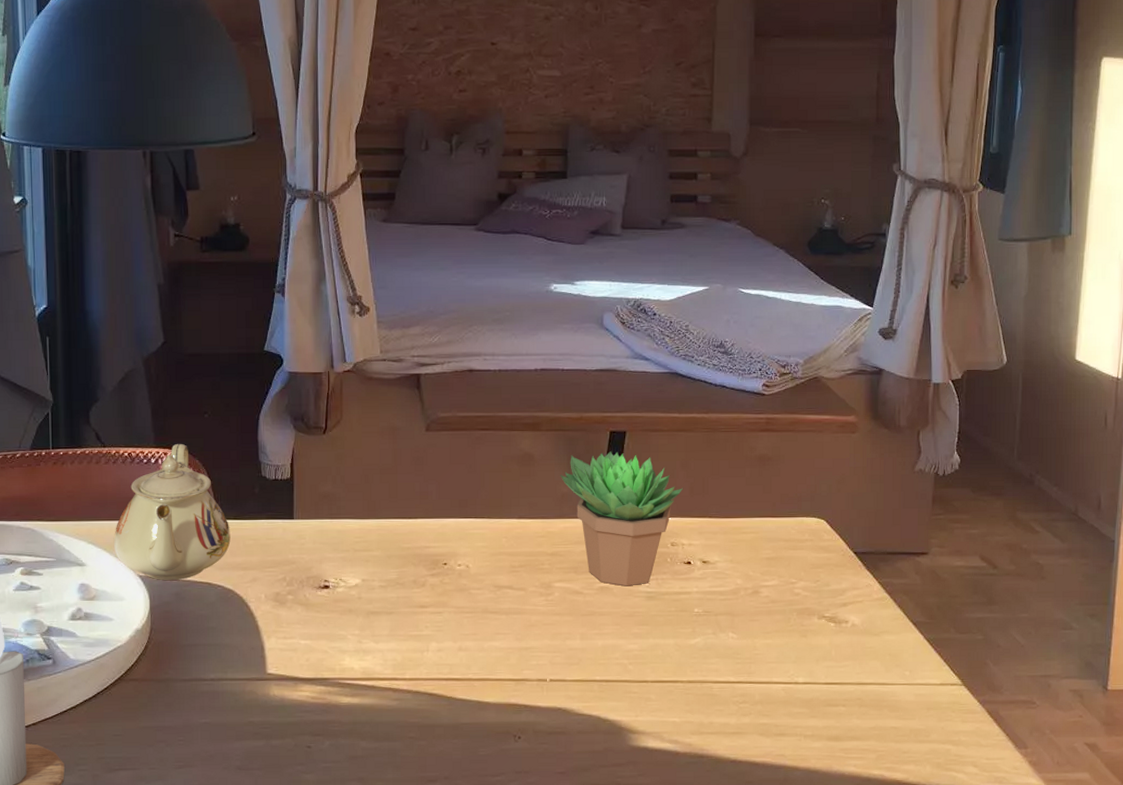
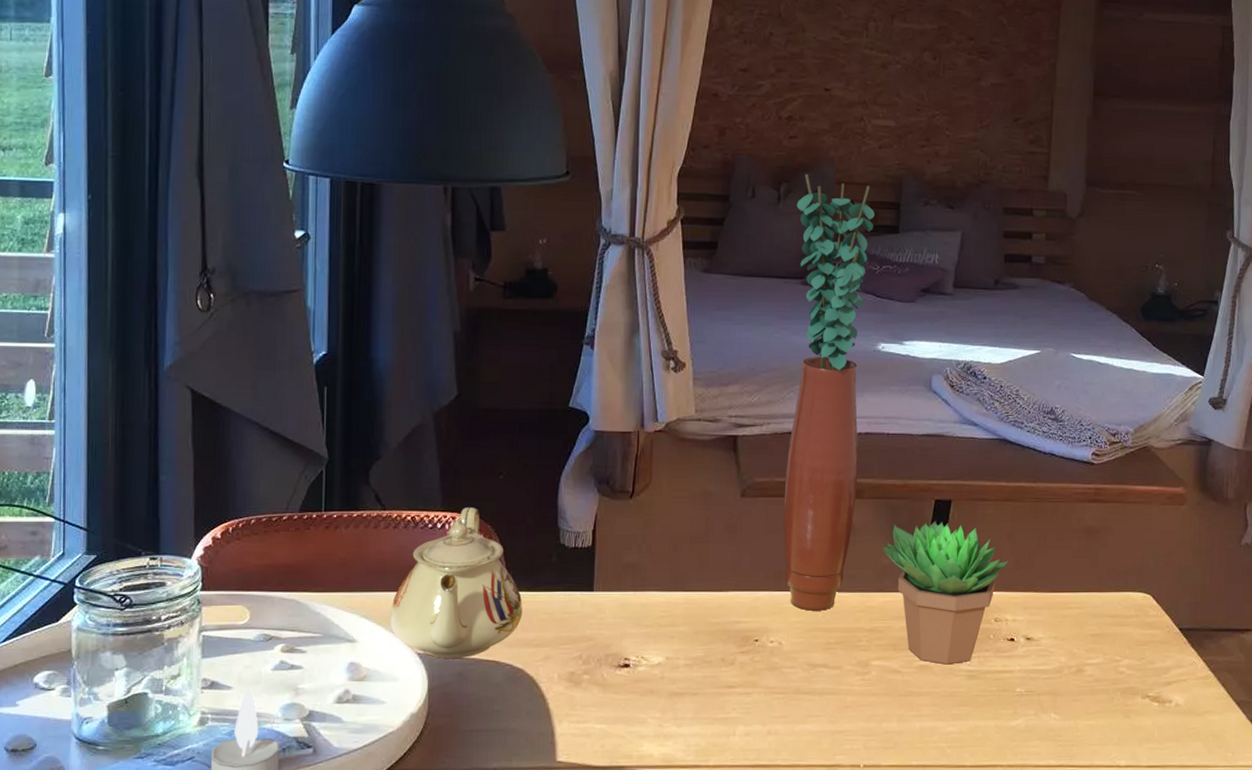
vase: none [466,125,543,536] -> present [783,174,875,611]

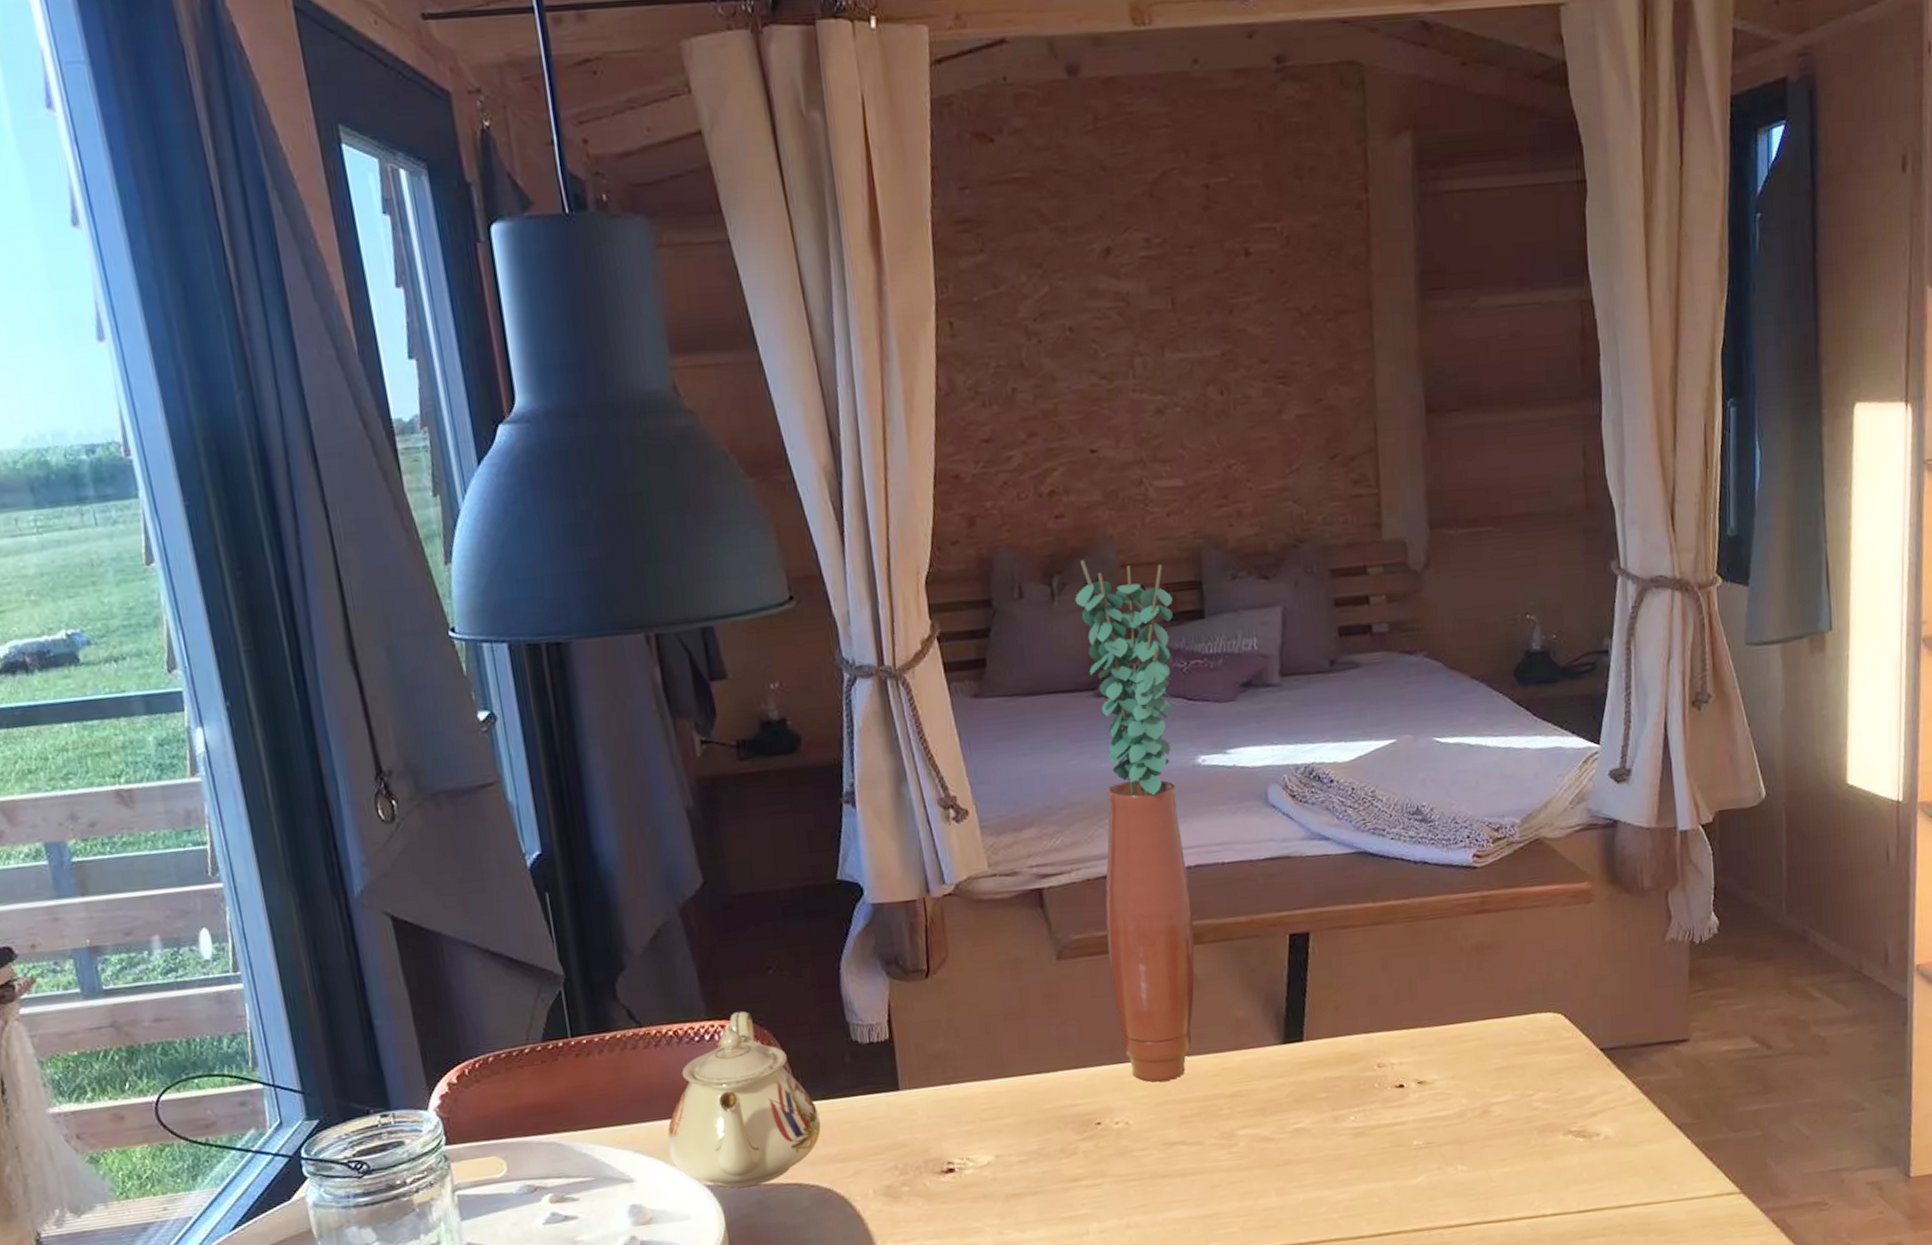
succulent plant: present [882,521,1009,665] -> none [1232,958,1387,1124]

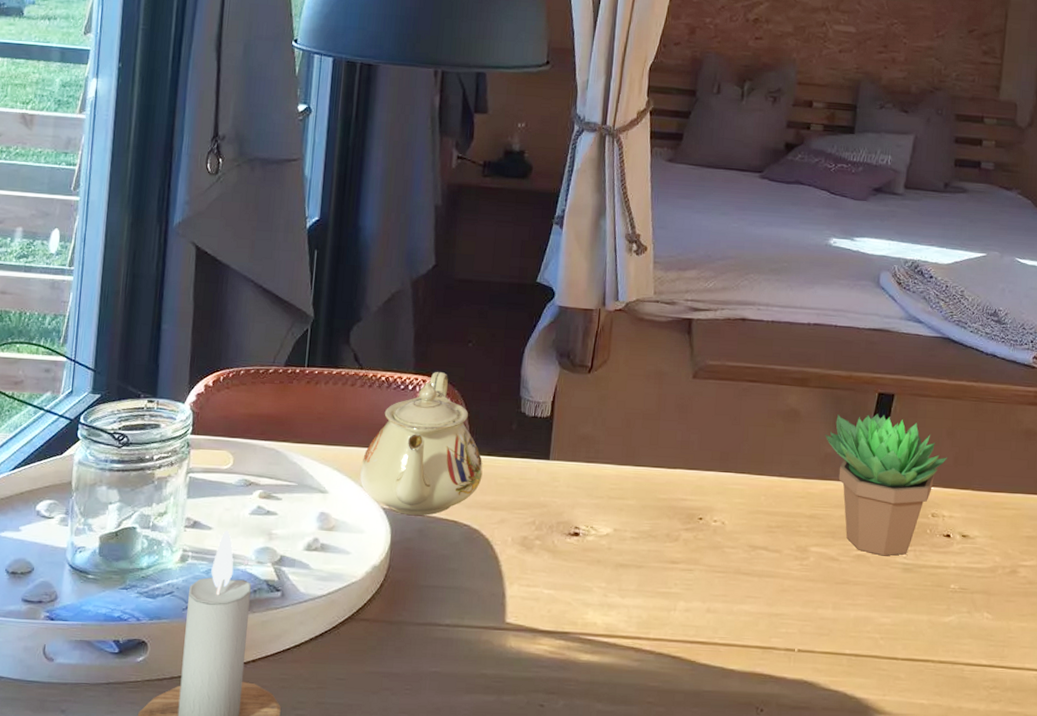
vase: present [1075,560,1195,1082] -> none [731,73,832,494]
succulent plant: none [1232,958,1387,1124] -> present [825,413,948,556]

